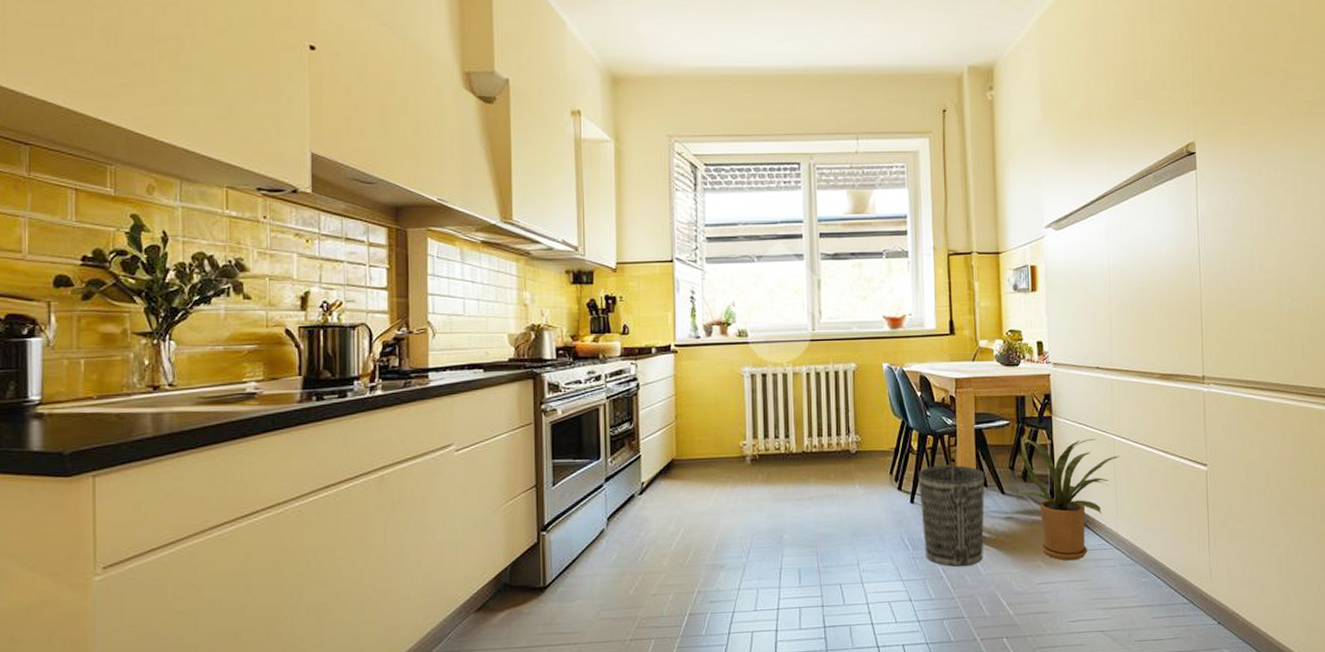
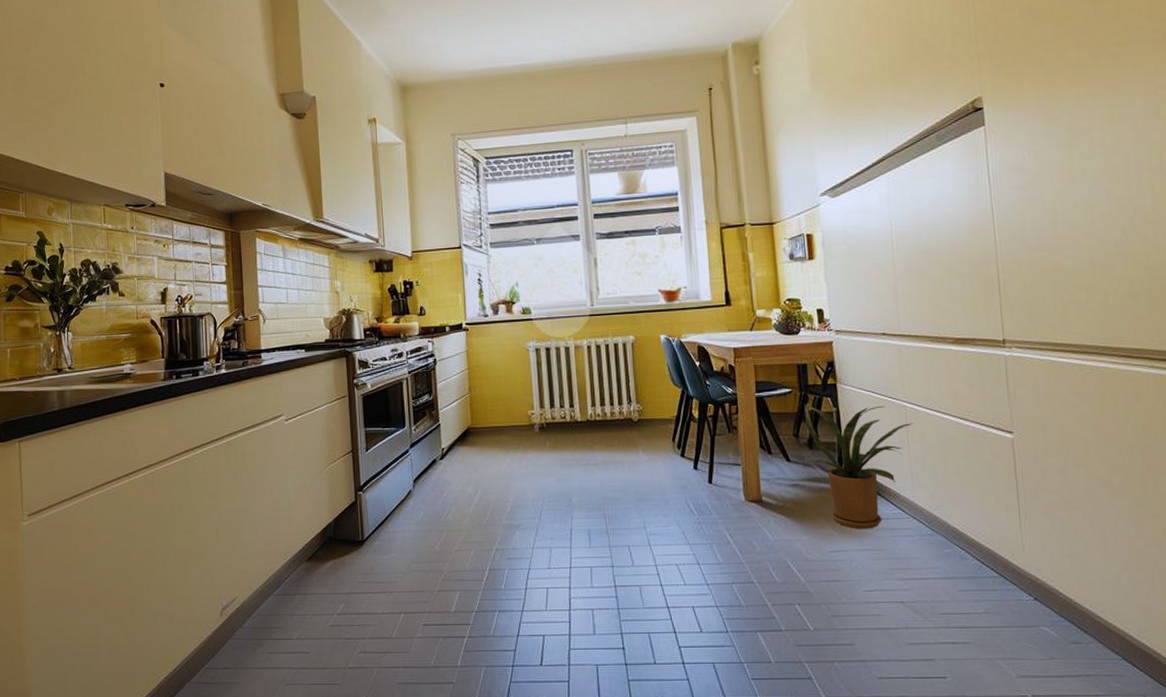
wastebasket: present [918,465,985,567] -> none [700,432,771,533]

